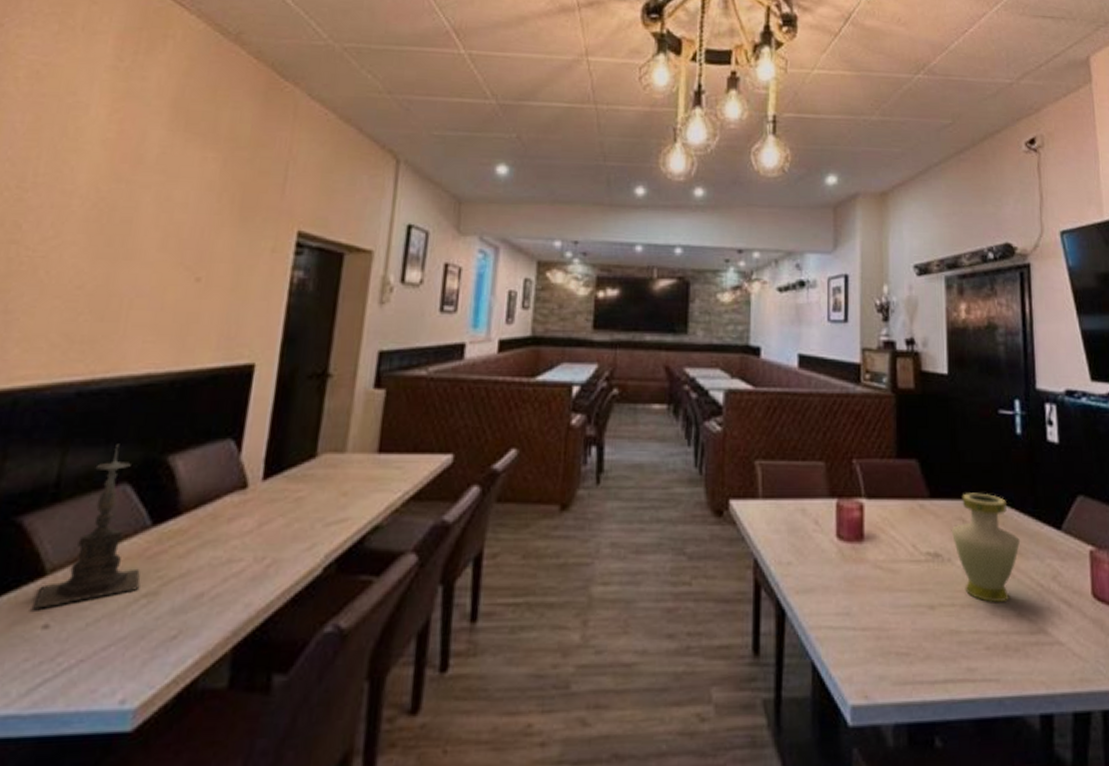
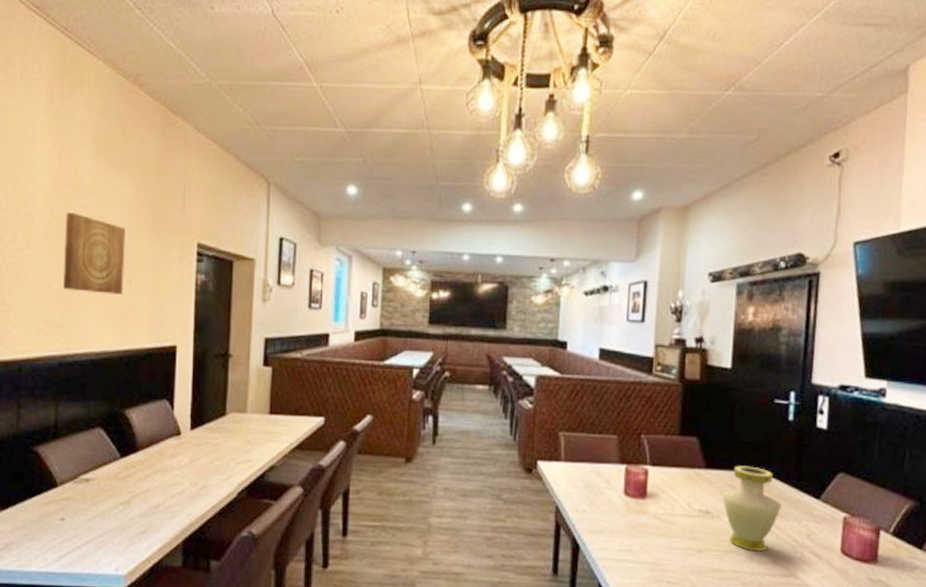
candle holder: present [33,444,141,609] -> none [53,400,118,508]
wall art: none [100,192,201,298] -> present [63,212,125,295]

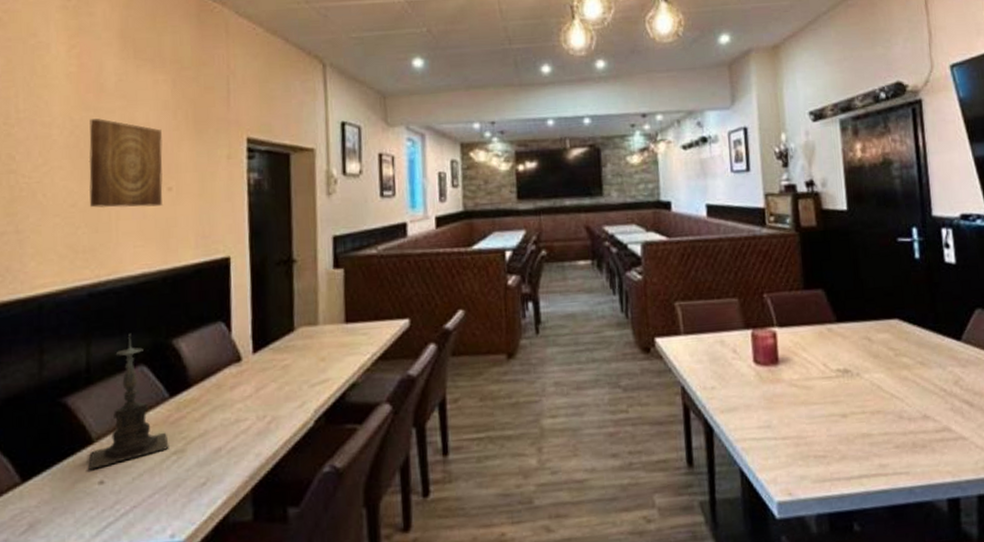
candle holder: none [53,400,118,508] -> present [88,333,169,470]
vase: present [721,466,782,552] -> none [858,314,924,409]

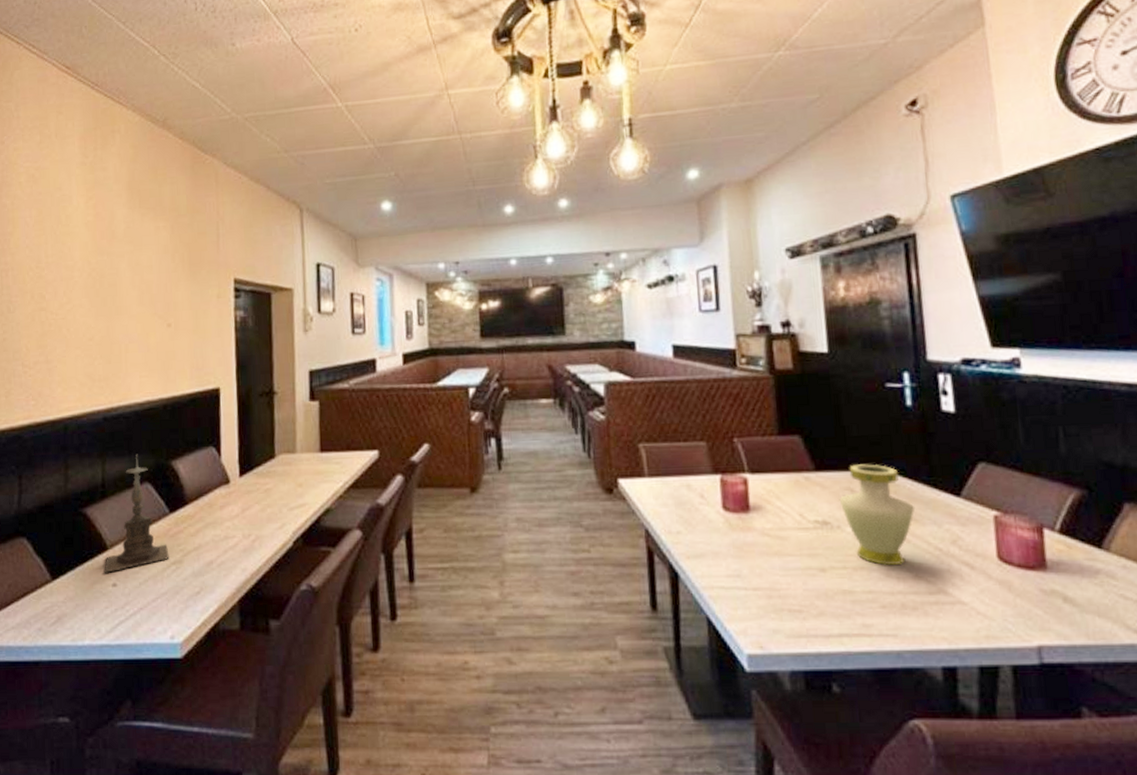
wall art: present [88,118,163,208] -> none [103,262,163,342]
vase: none [858,314,924,409] -> present [839,464,915,566]

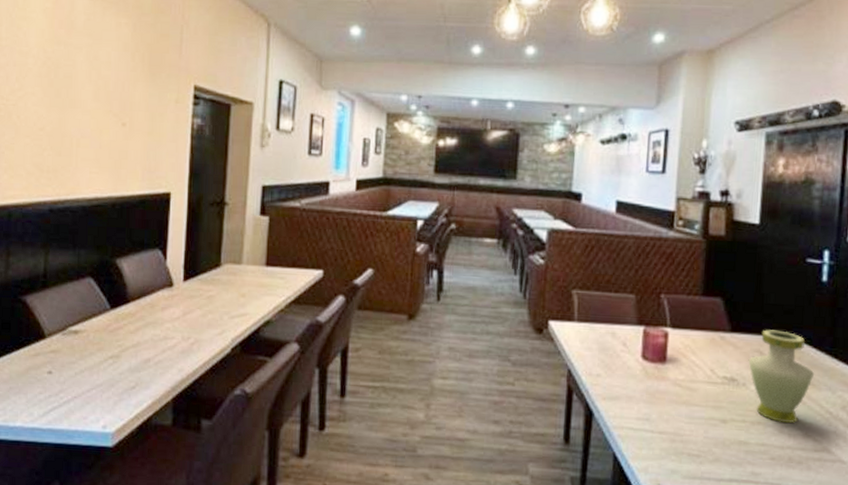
candle holder: present [104,454,169,573] -> none [40,248,107,360]

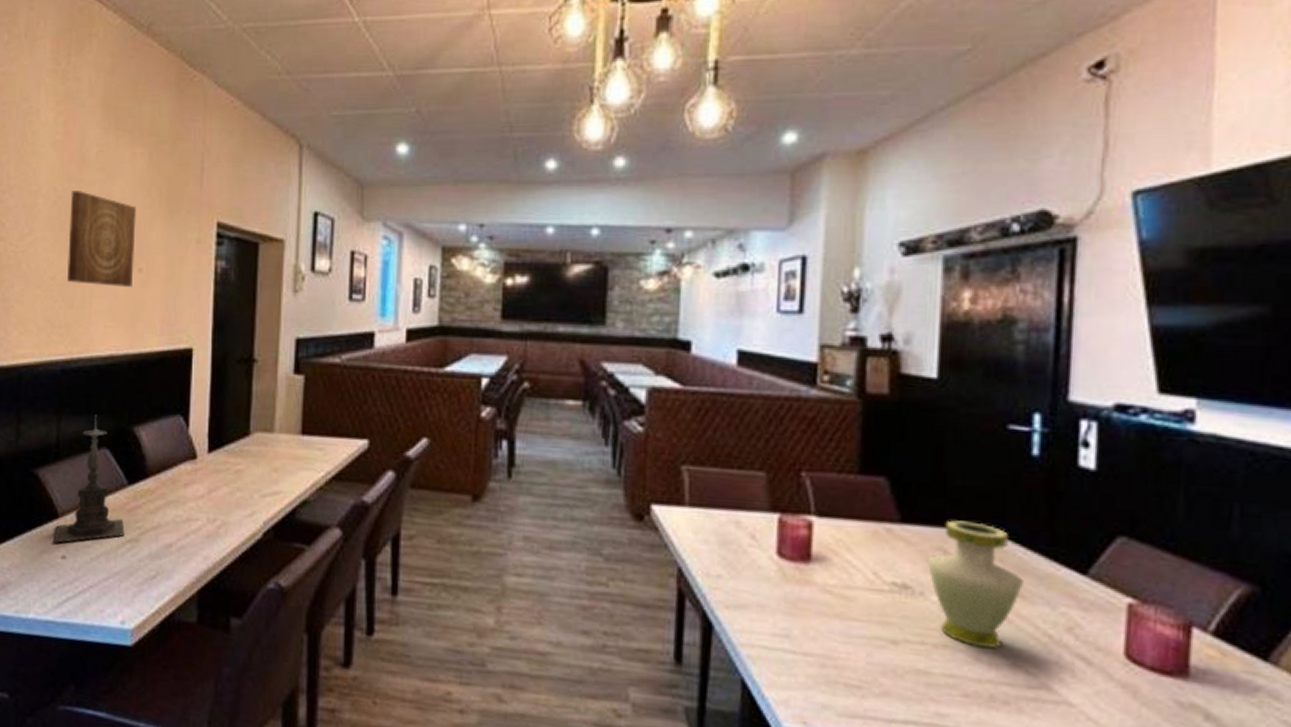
candle holder: none [40,248,107,360] -> present [53,414,125,543]
wall art: none [56,53,121,139] -> present [68,191,136,287]

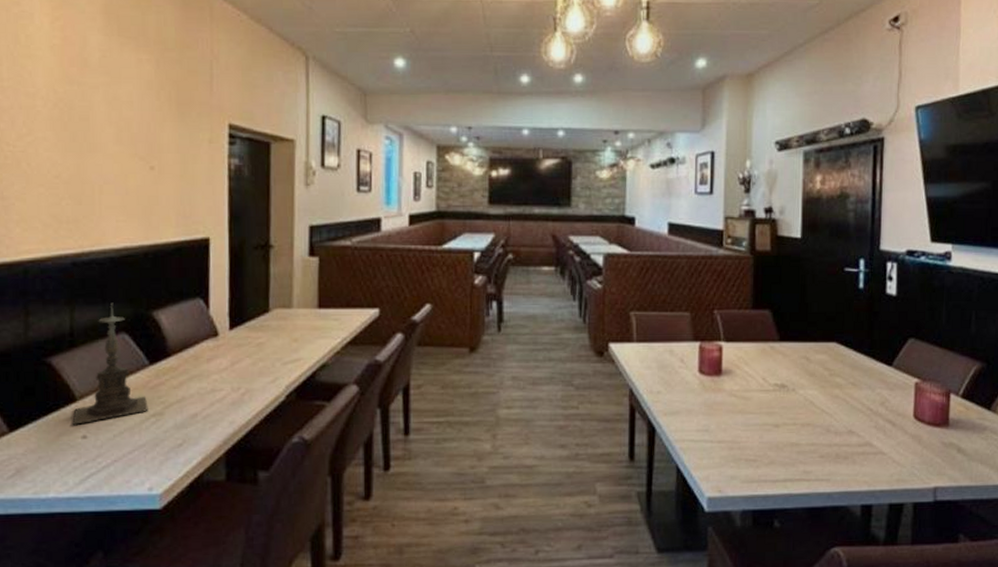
wall art: present [68,191,136,287] -> none [72,93,145,184]
vase: present [926,520,1025,649] -> none [796,336,856,423]

